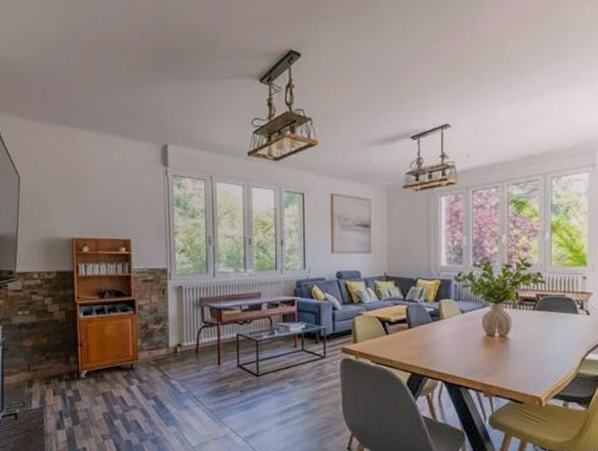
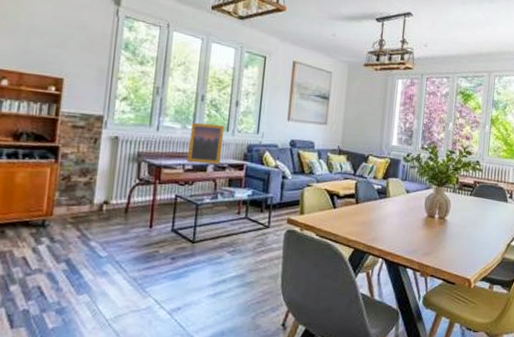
picture frame: none [243,264,274,303] -> present [187,122,225,165]

